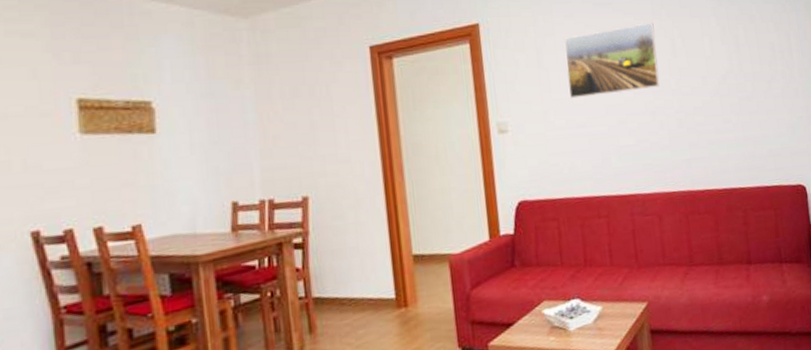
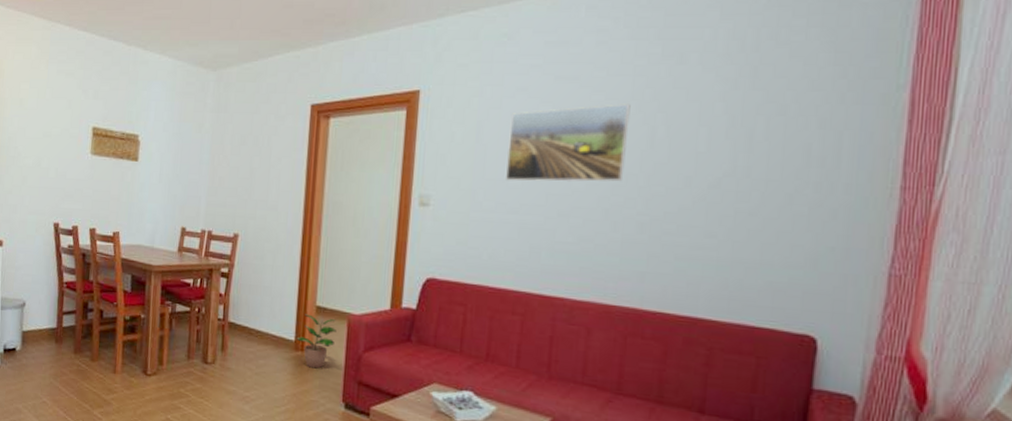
potted plant: none [397,264,439,323] -> present [296,314,337,369]

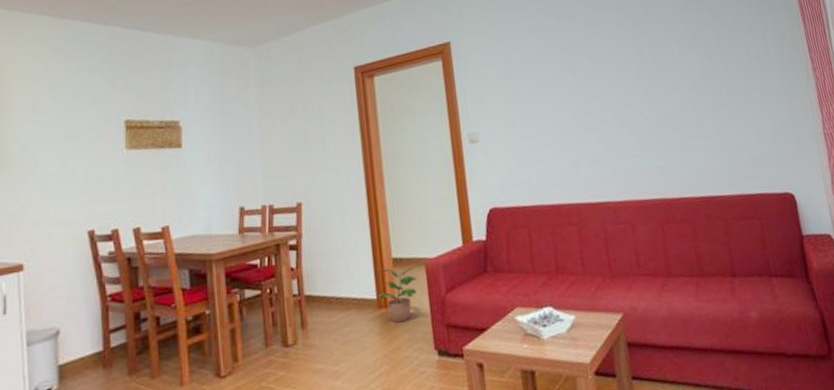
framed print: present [506,104,631,182] -> none [530,32,627,109]

